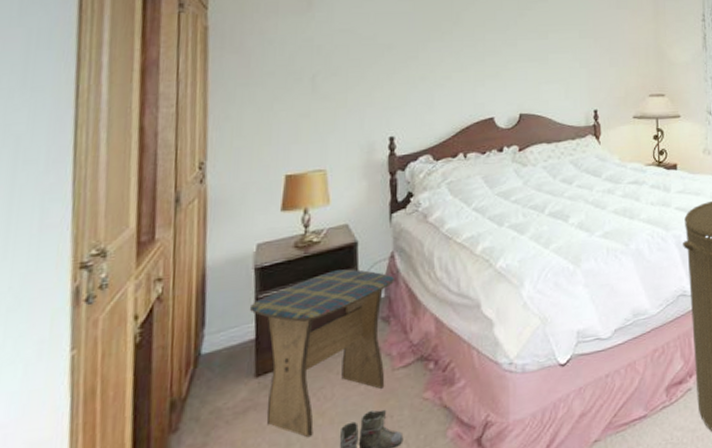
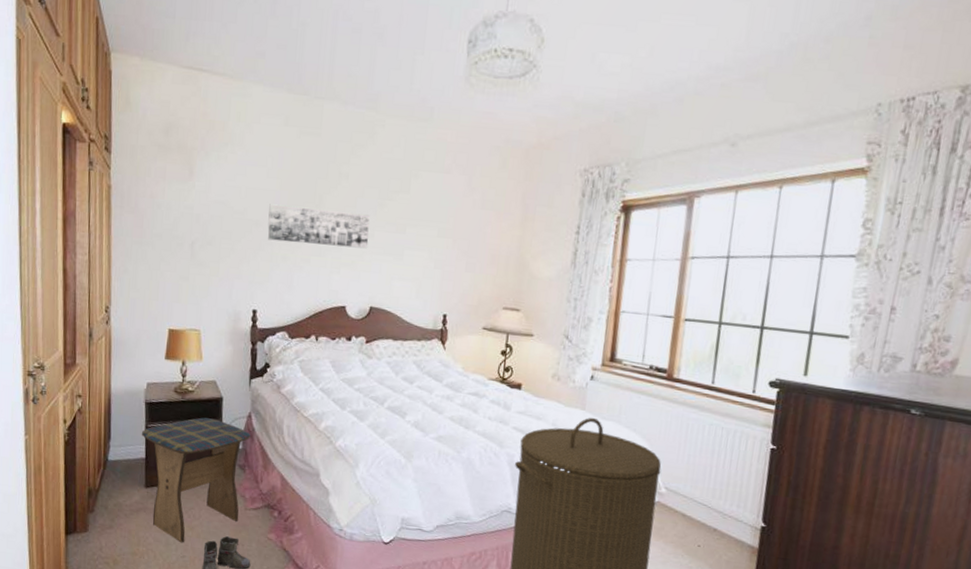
wall art: none [402,25,512,62] -> present [267,204,370,249]

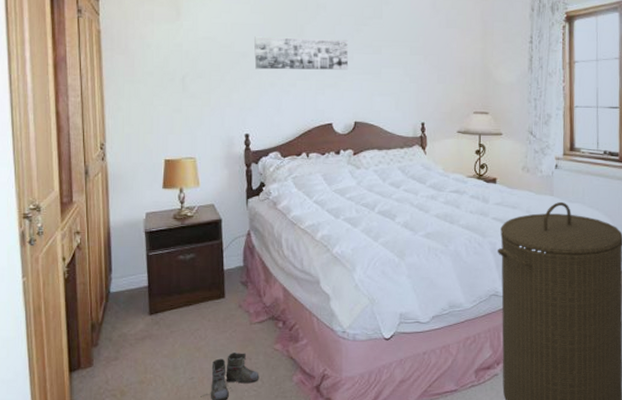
stool: present [141,417,251,543] -> none [142,240,252,365]

